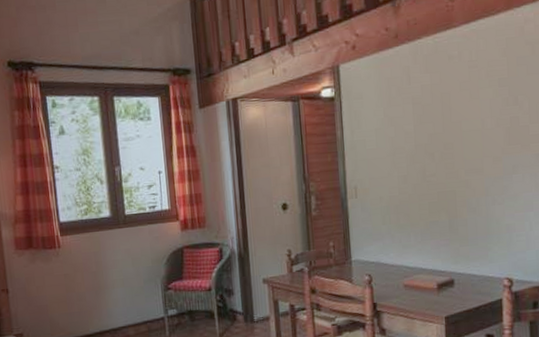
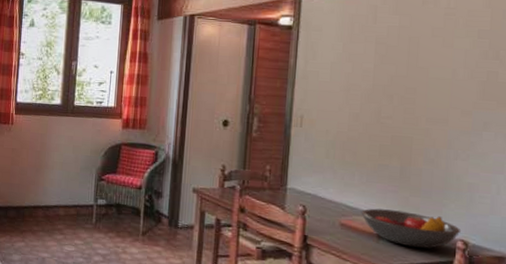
fruit bowl: none [420,260,506,294] -> present [361,208,462,249]

